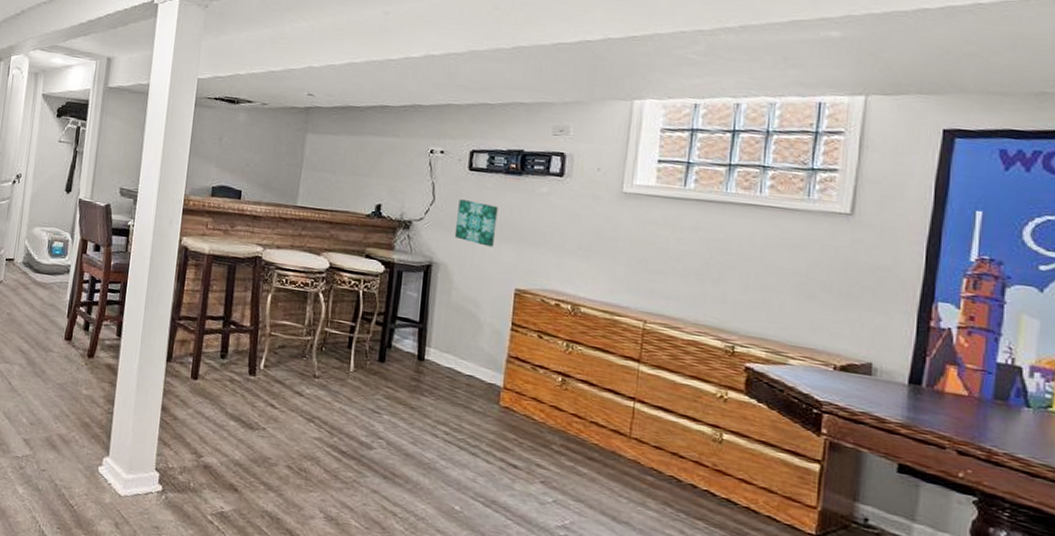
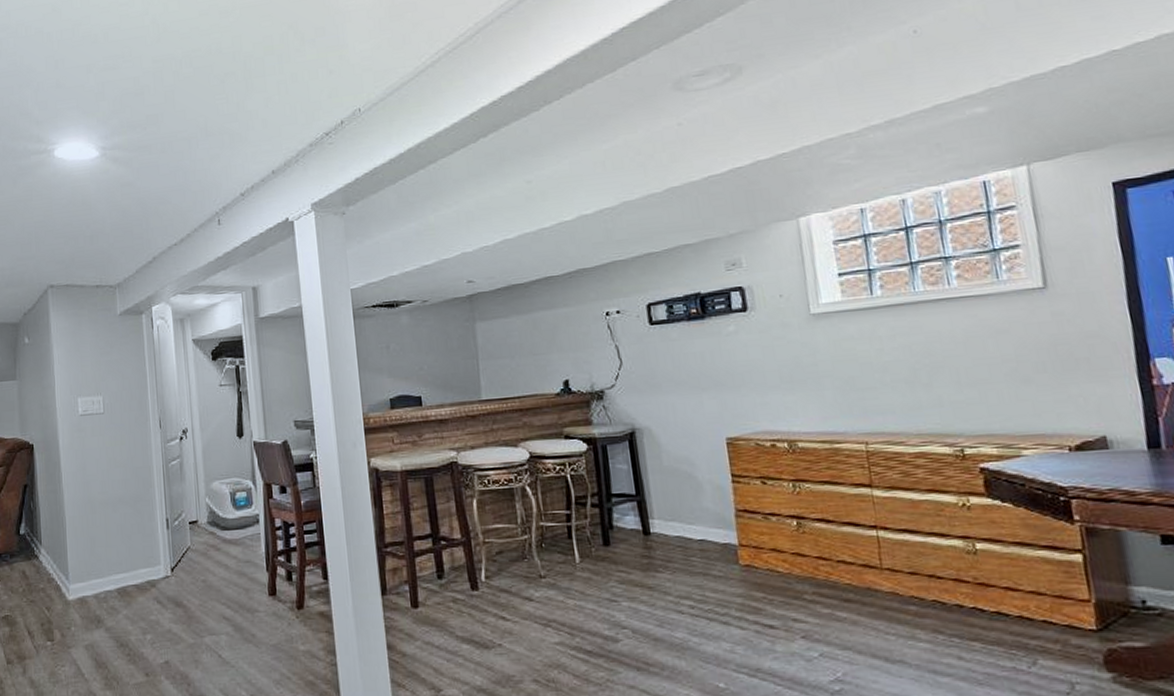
wall art: present [454,198,498,247] -> none [647,355,693,400]

